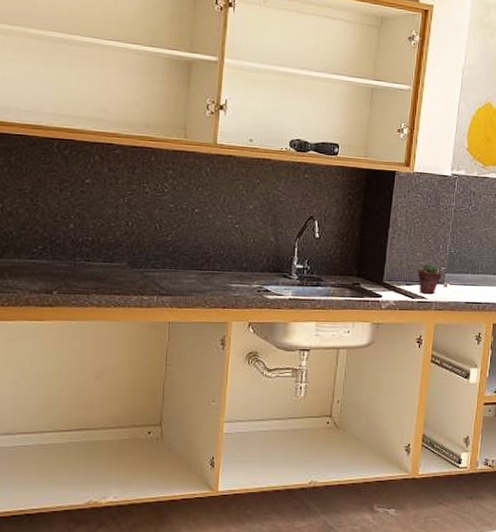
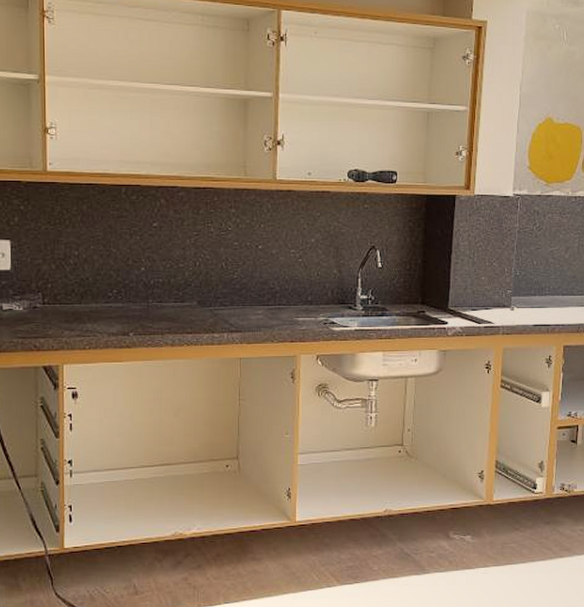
potted succulent: present [417,263,442,295] -> none [483,287,508,319]

